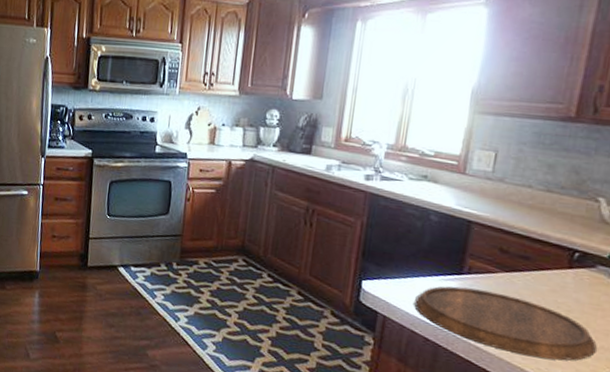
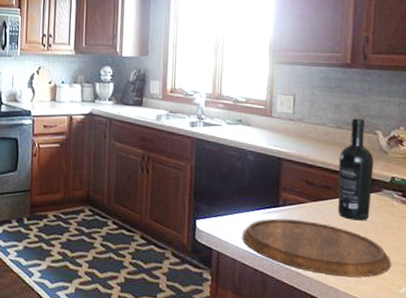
wine bottle: none [536,181,591,299] -> present [338,118,374,221]

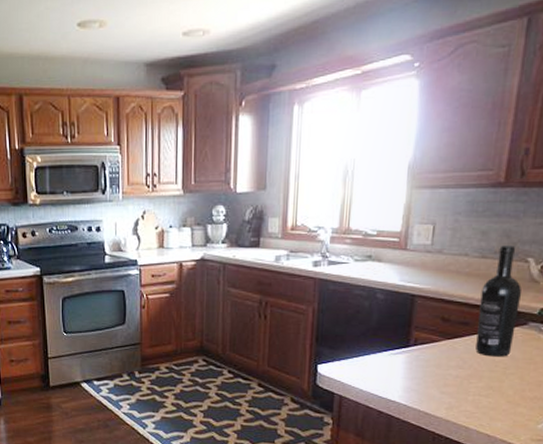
cutting board: present [242,218,391,277] -> none [367,359,531,415]

